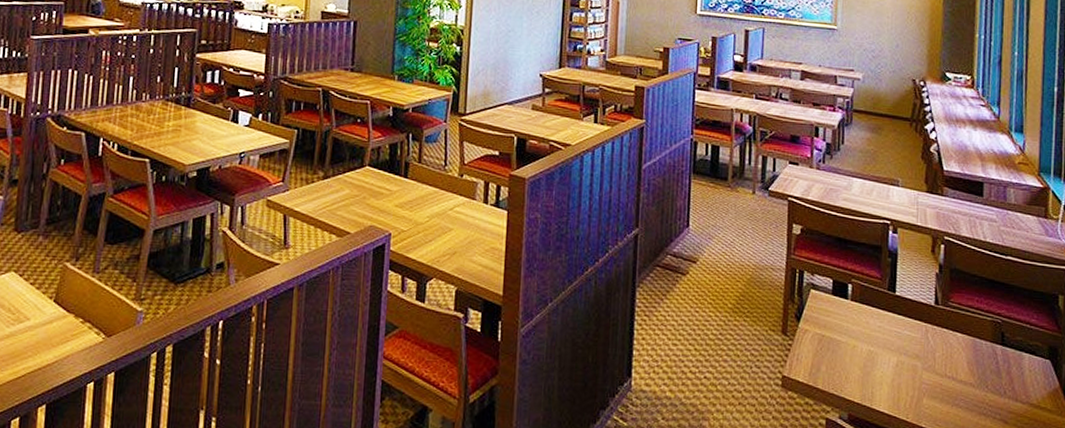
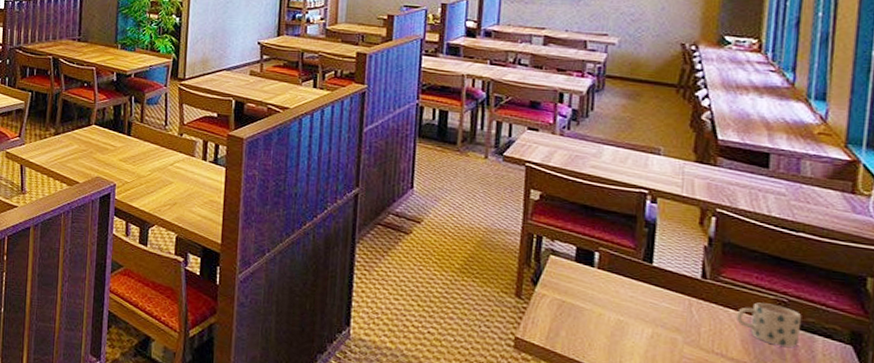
mug: none [962,325,1013,366] -> present [735,302,802,347]

